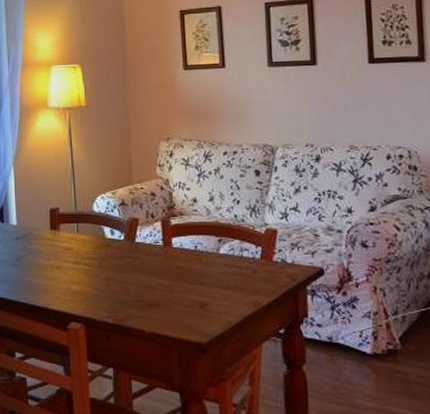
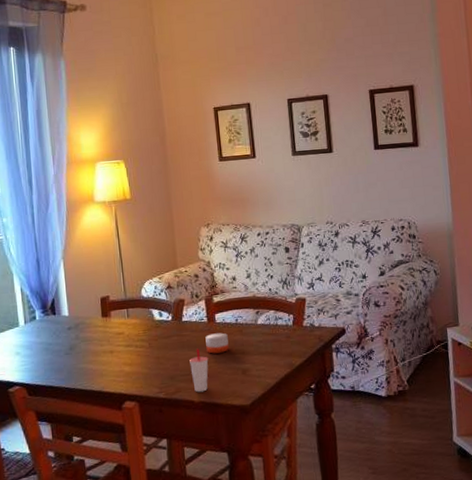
cup: none [141,273,163,322] -> present [189,348,209,393]
candle: none [160,259,186,281] -> present [205,332,229,354]

